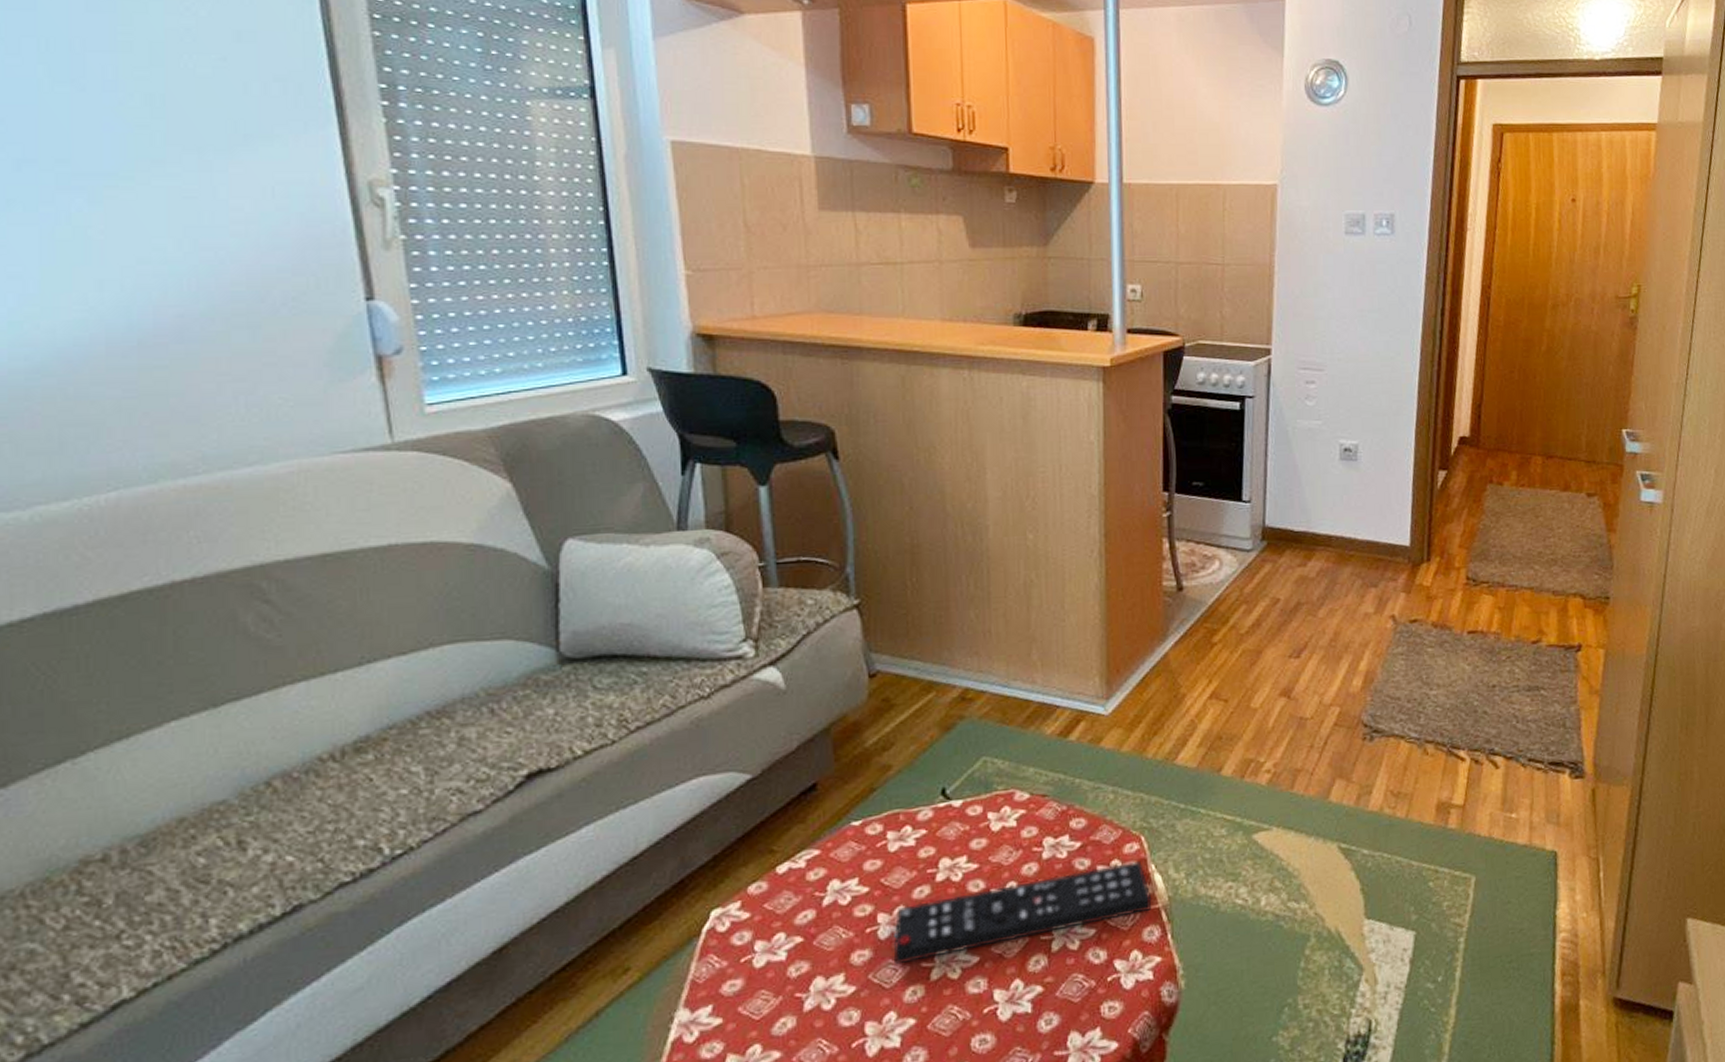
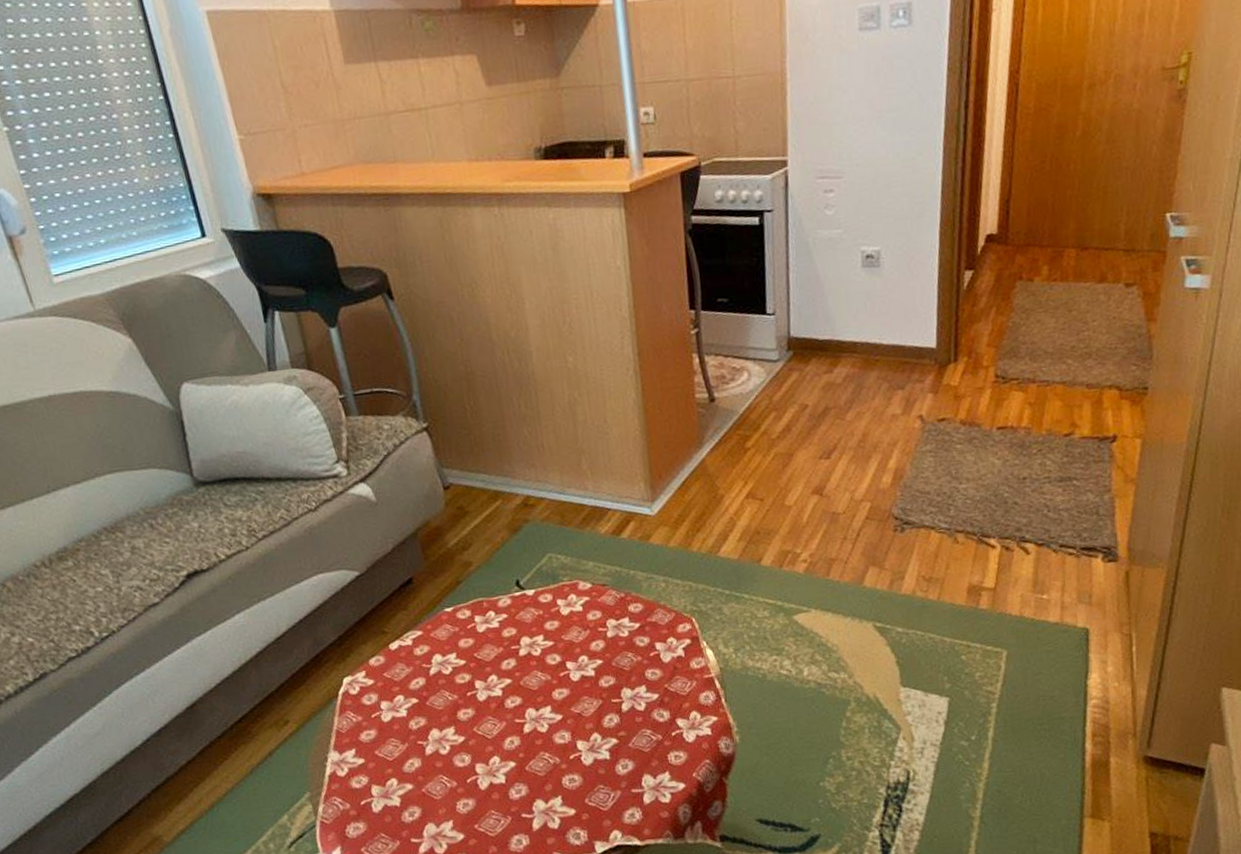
remote control: present [892,861,1152,965] -> none [489,638,706,721]

